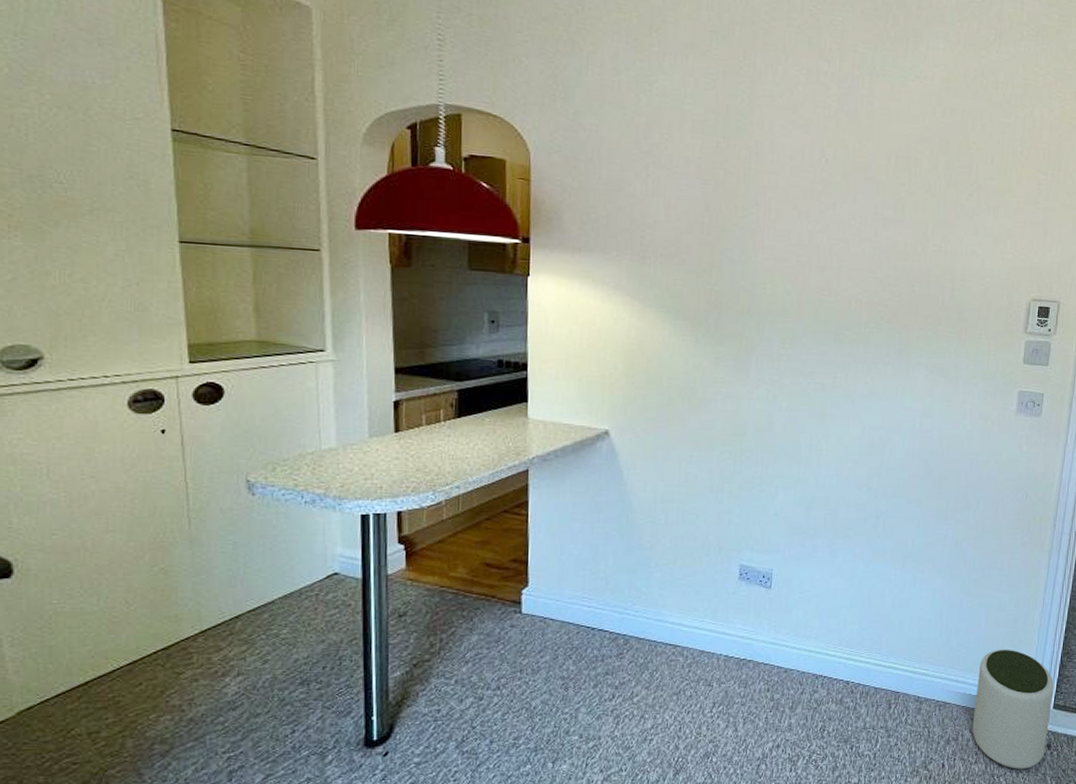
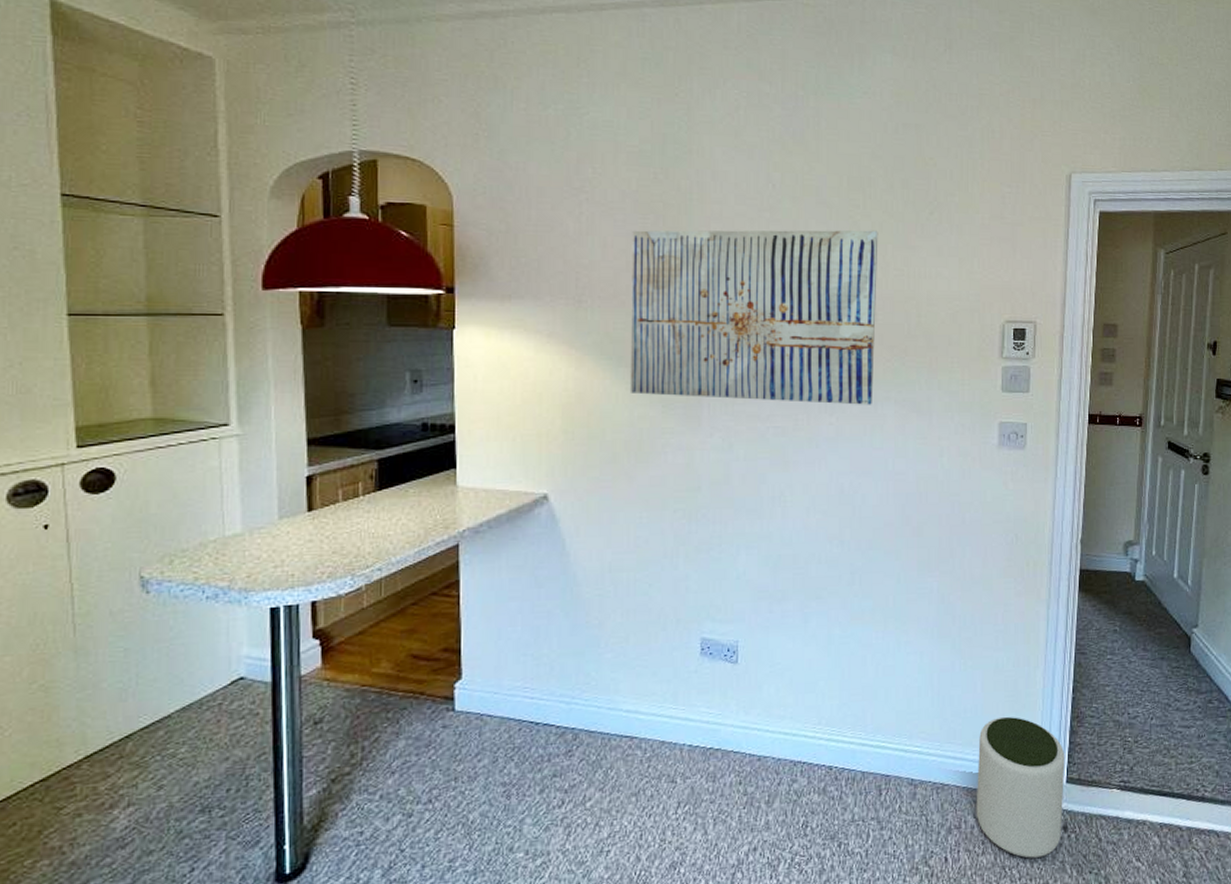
wall art: none [686,195,921,368] -> present [629,230,878,405]

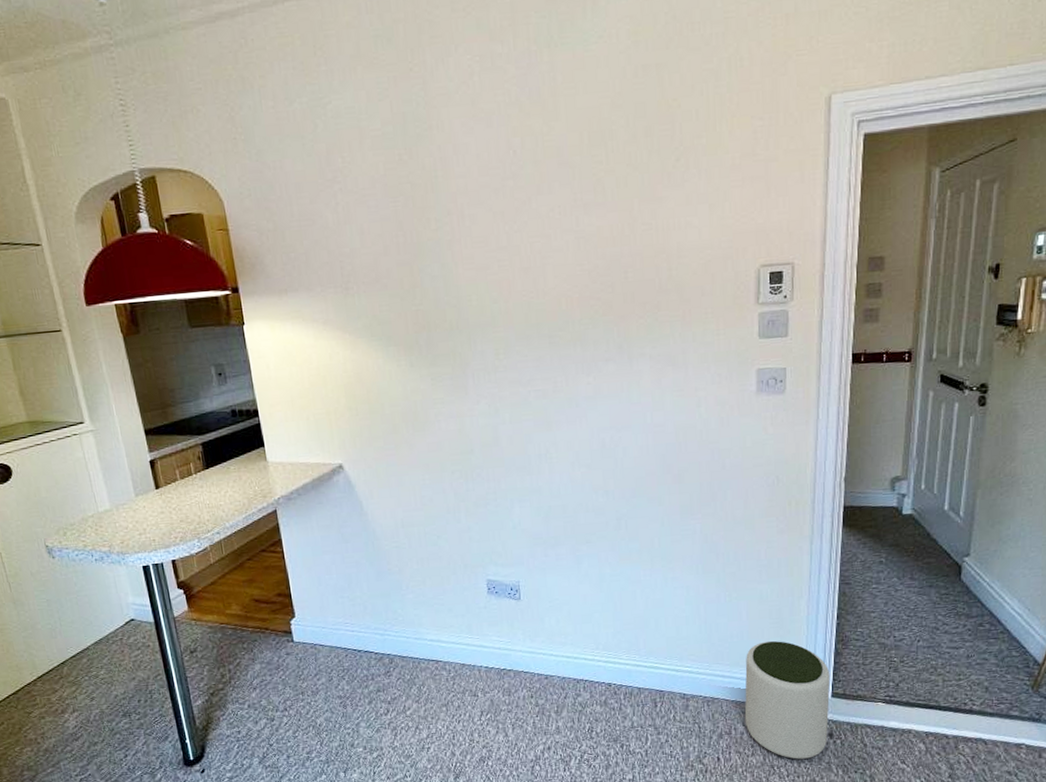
wall art: present [629,230,878,405] -> none [385,185,628,370]

